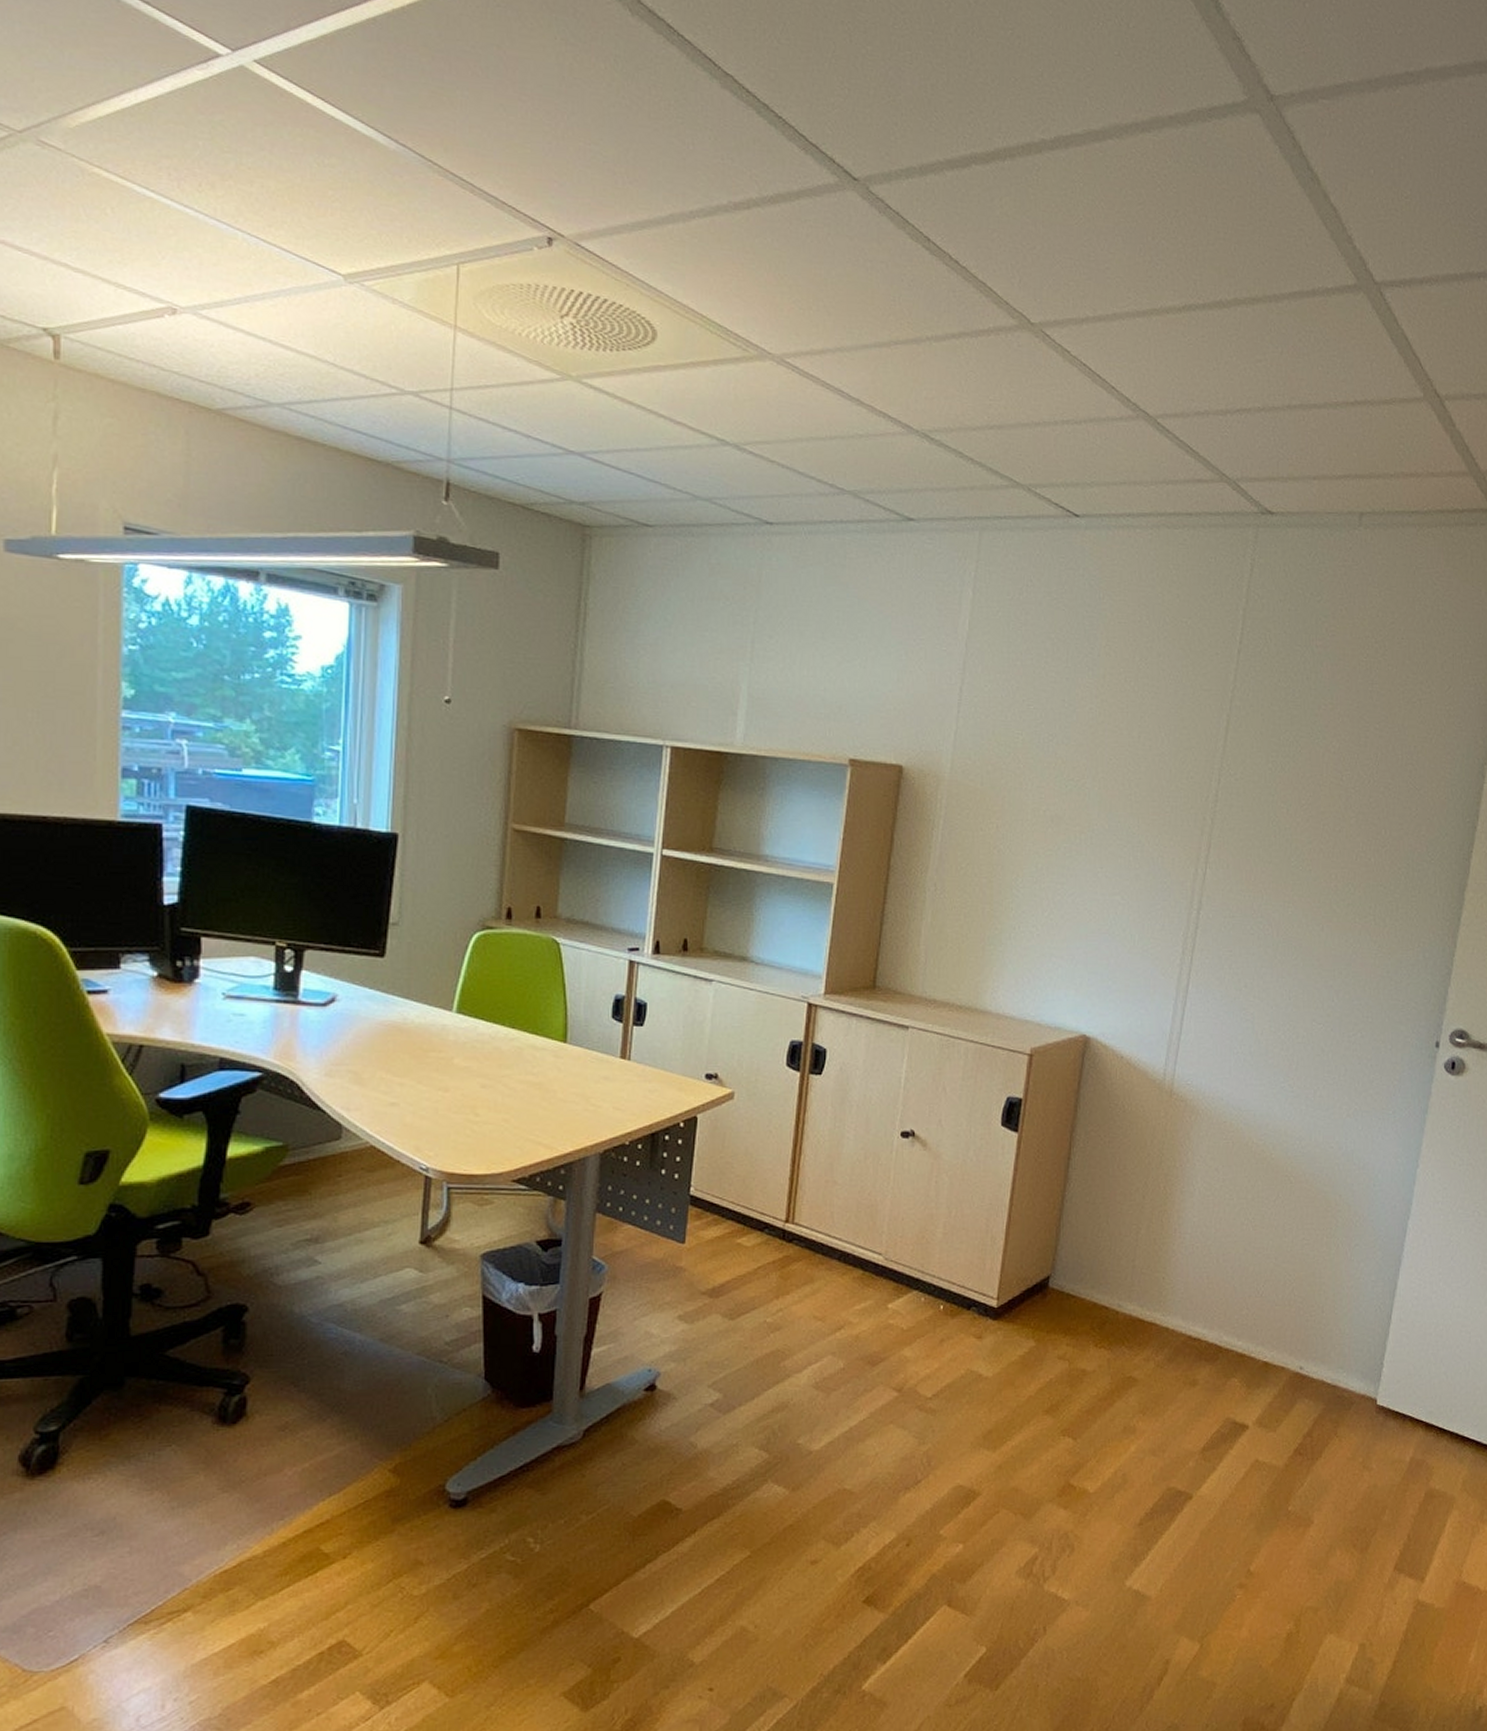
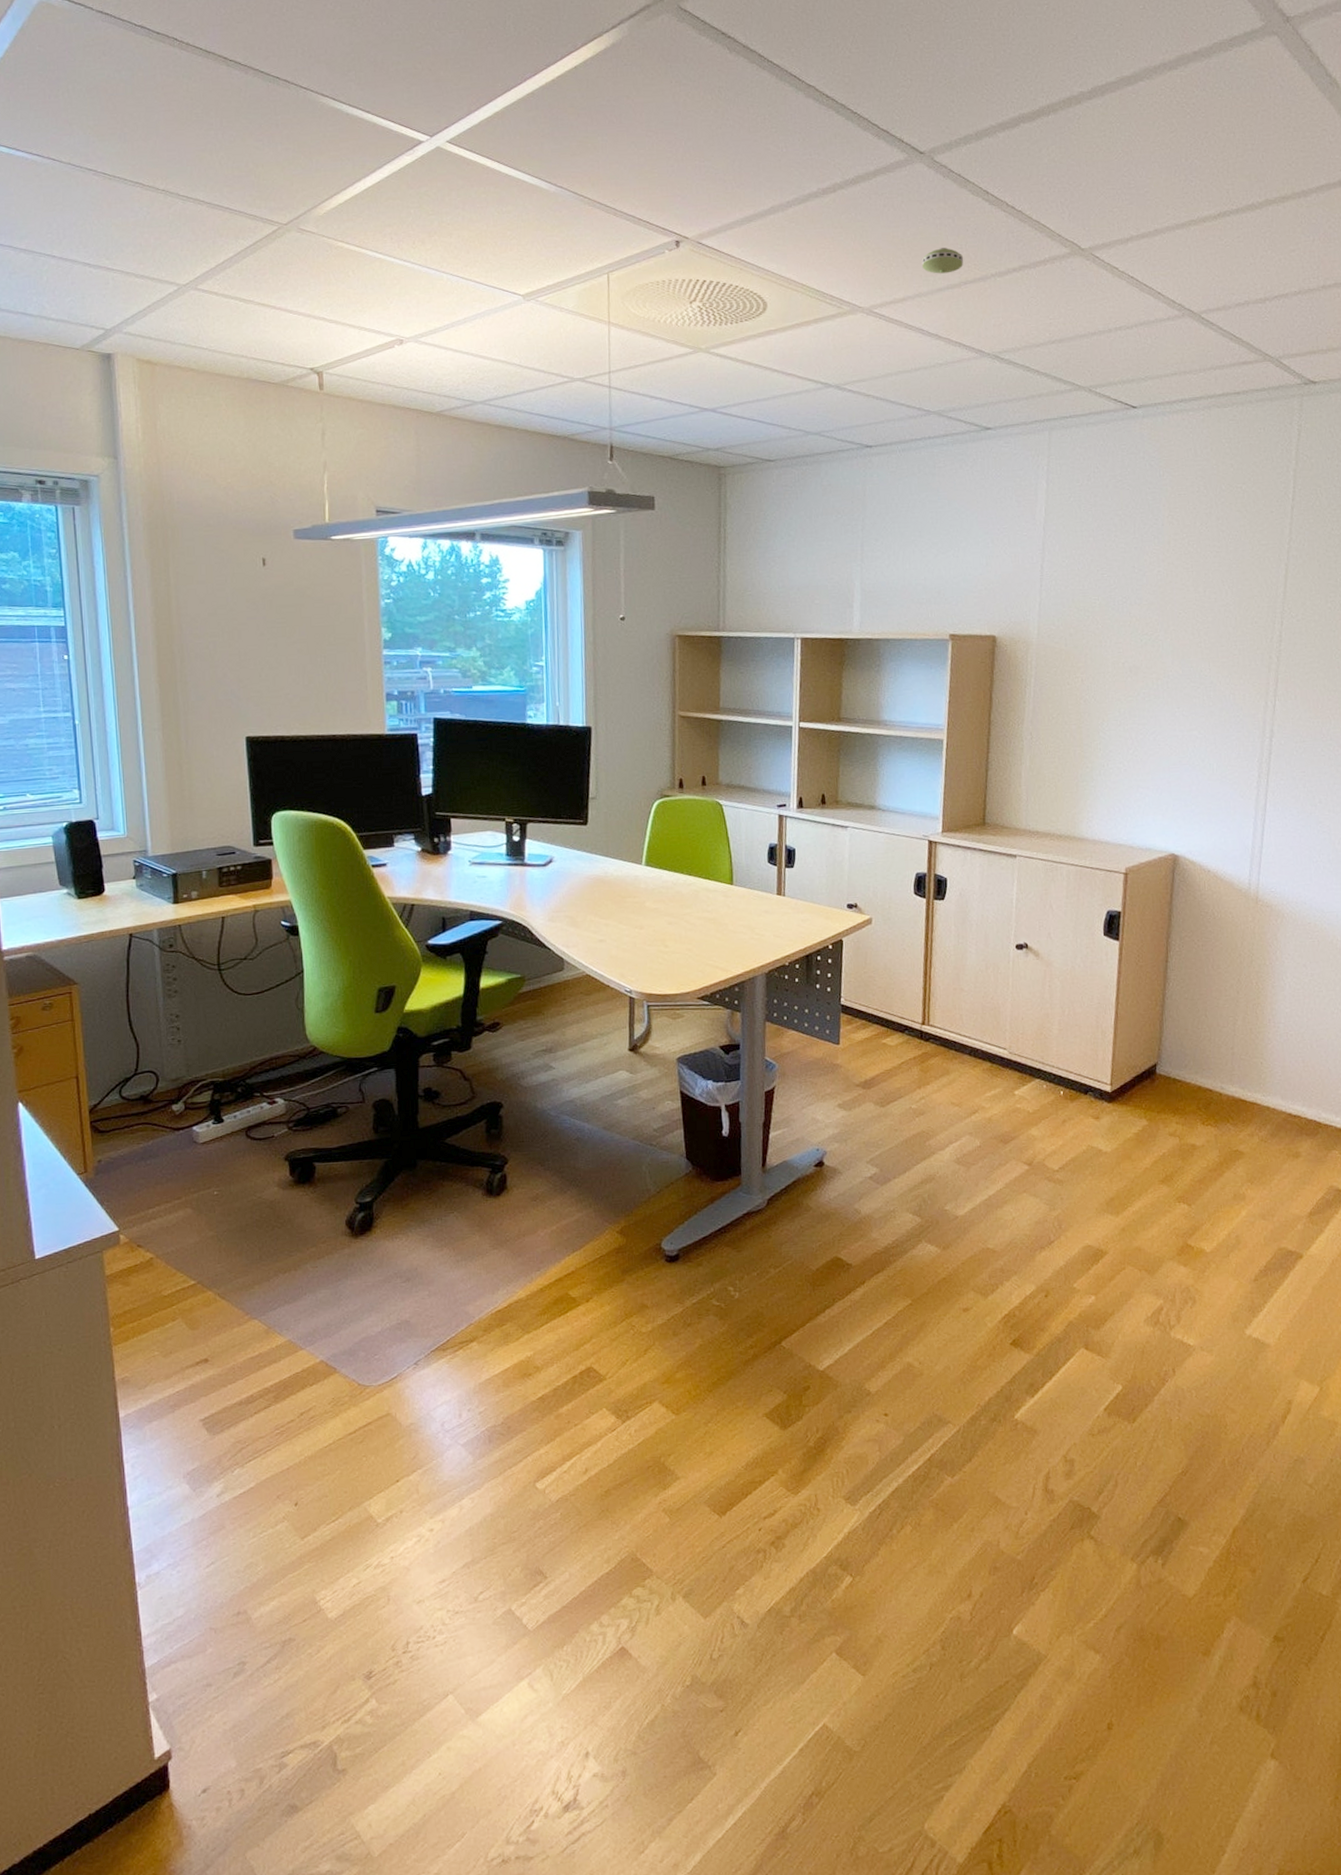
smoke detector: none [846,296,896,329] -> present [921,248,964,274]

